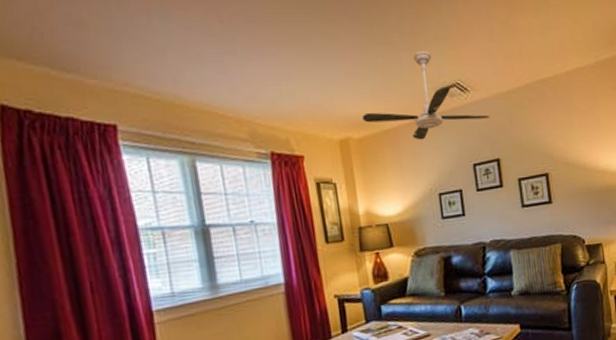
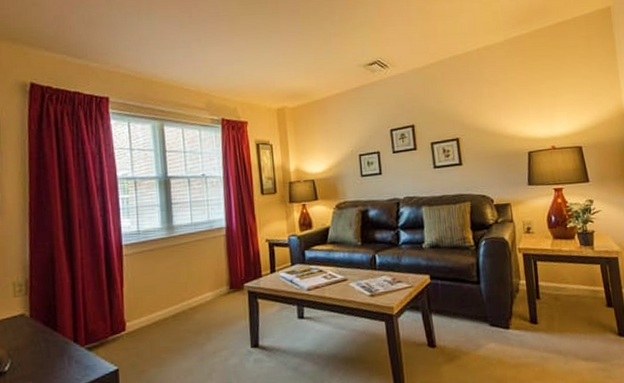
ceiling fan: present [363,50,490,140] -> none [297,34,406,109]

